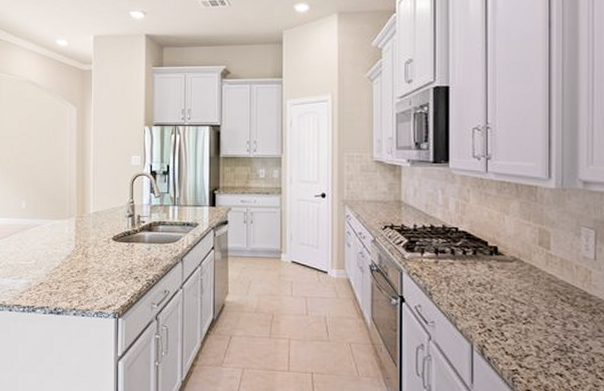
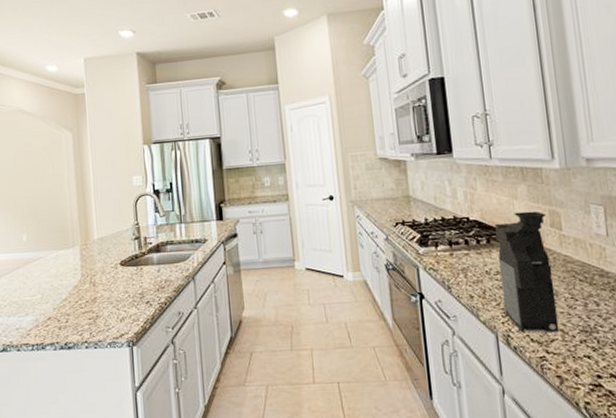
coffee maker: none [483,227,535,349] -> present [495,211,559,333]

